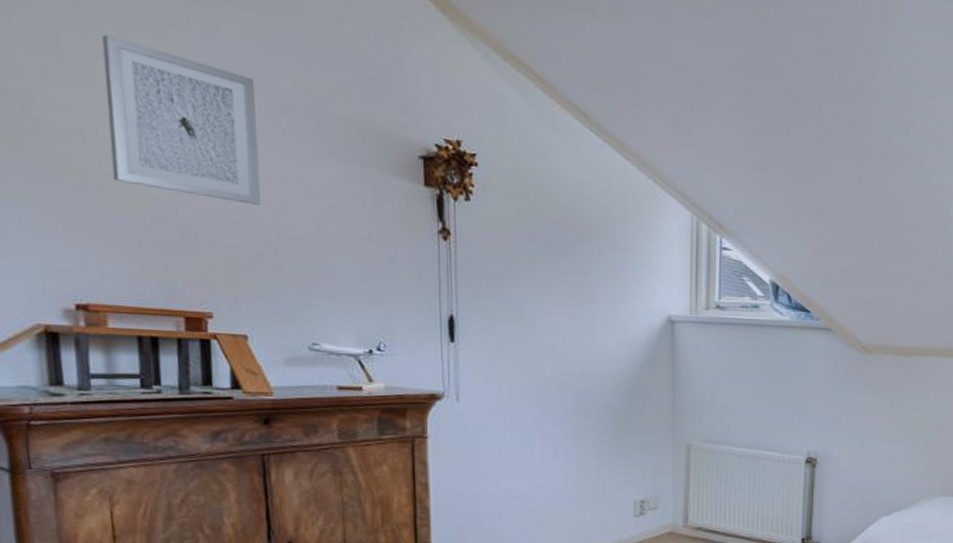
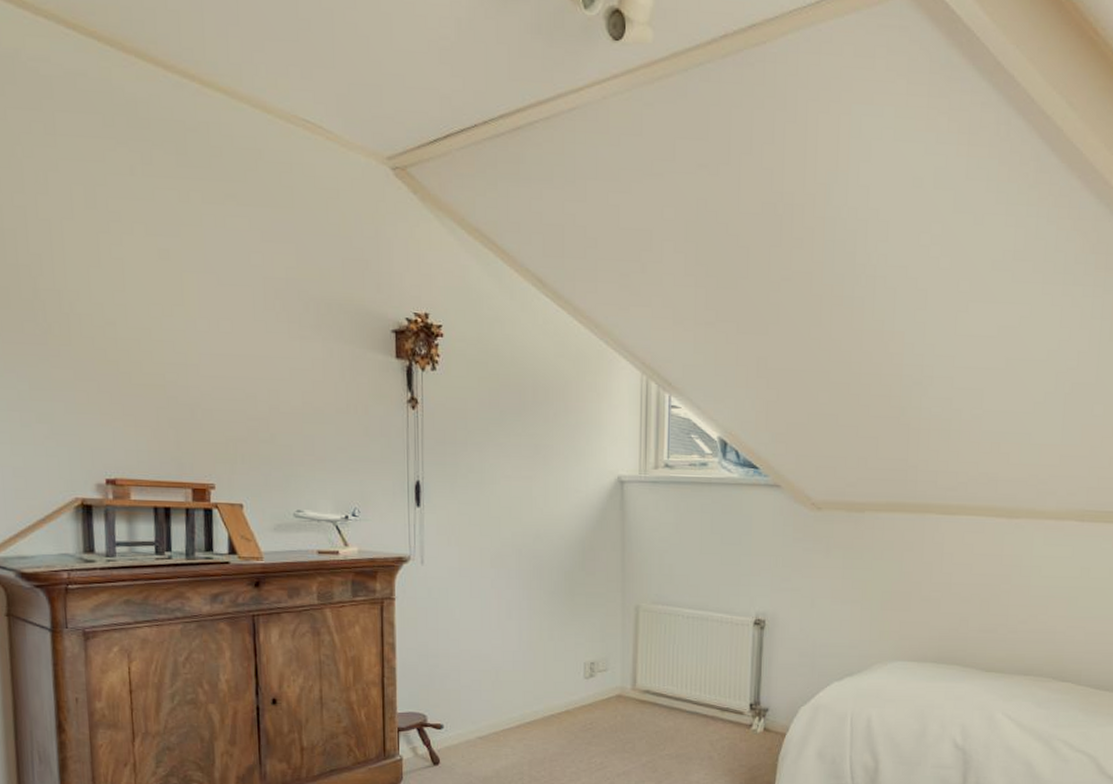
wall art: present [102,34,261,205] -> none [132,237,257,383]

